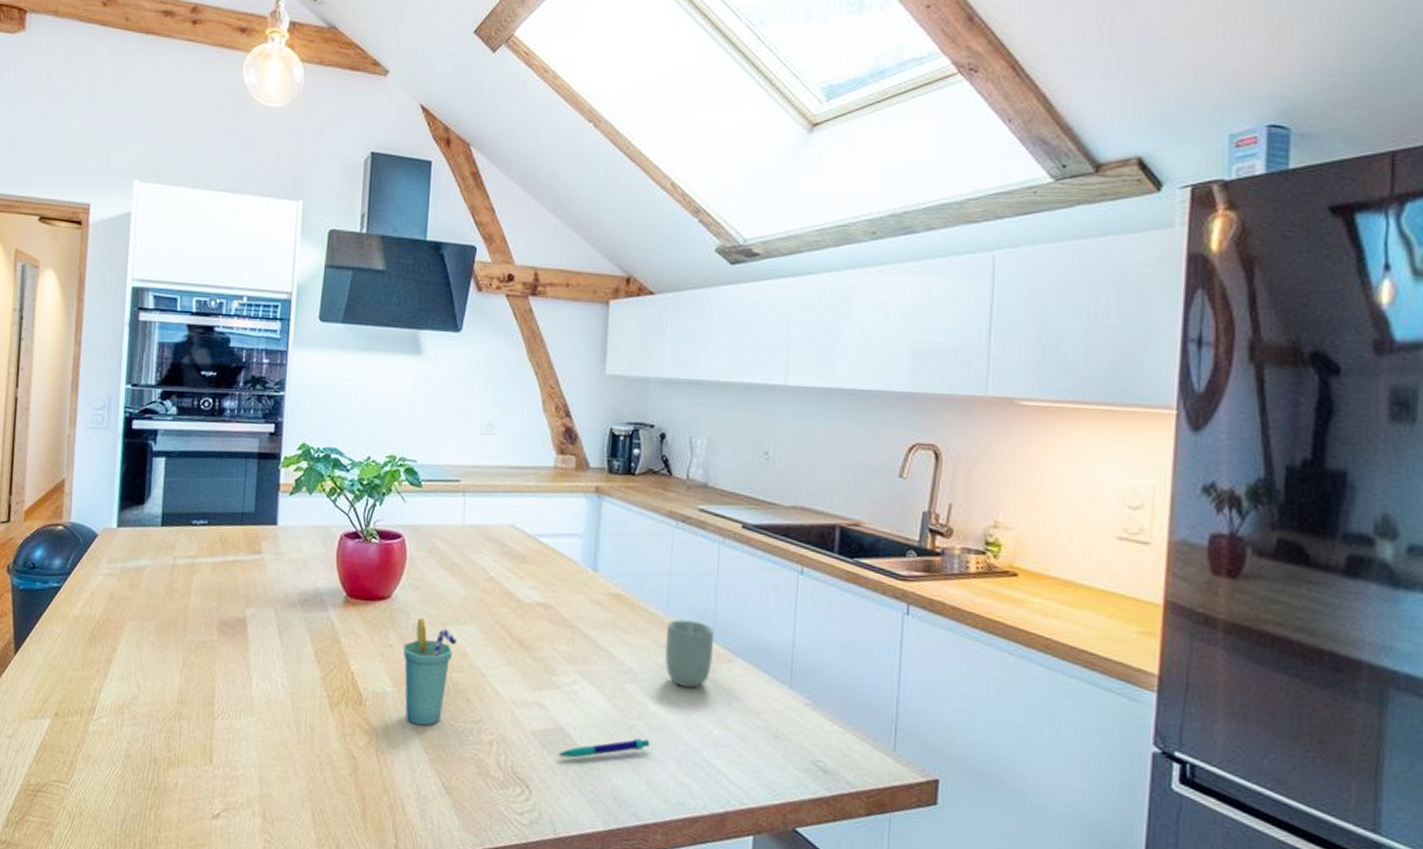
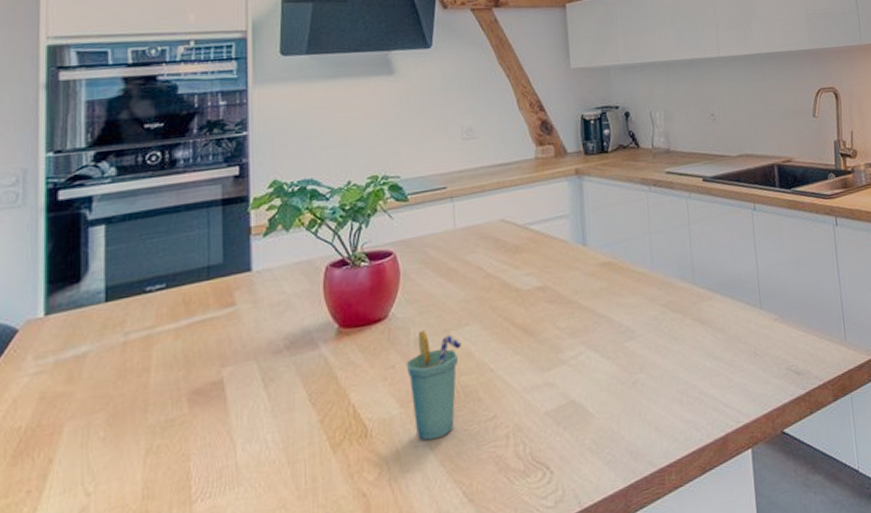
pen: present [557,738,650,758] -> none [572,389,654,429]
cup: present [665,619,714,688] -> none [654,270,696,332]

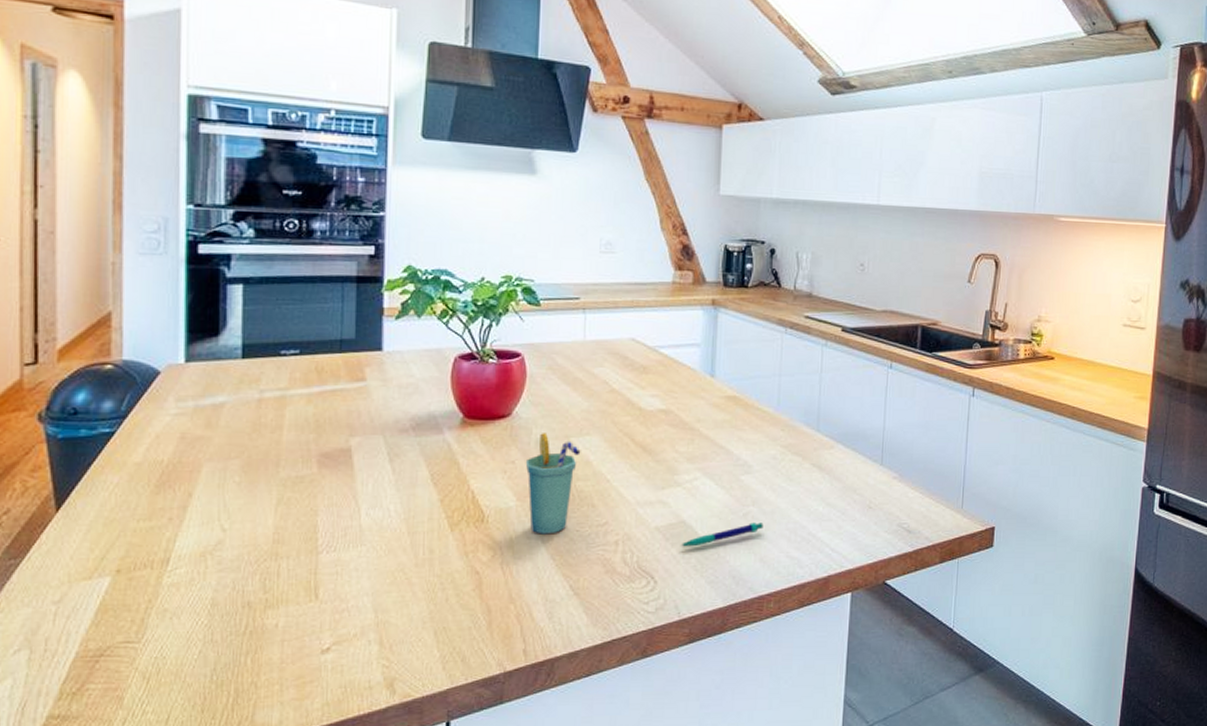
pen: none [572,389,654,429] -> present [680,523,764,547]

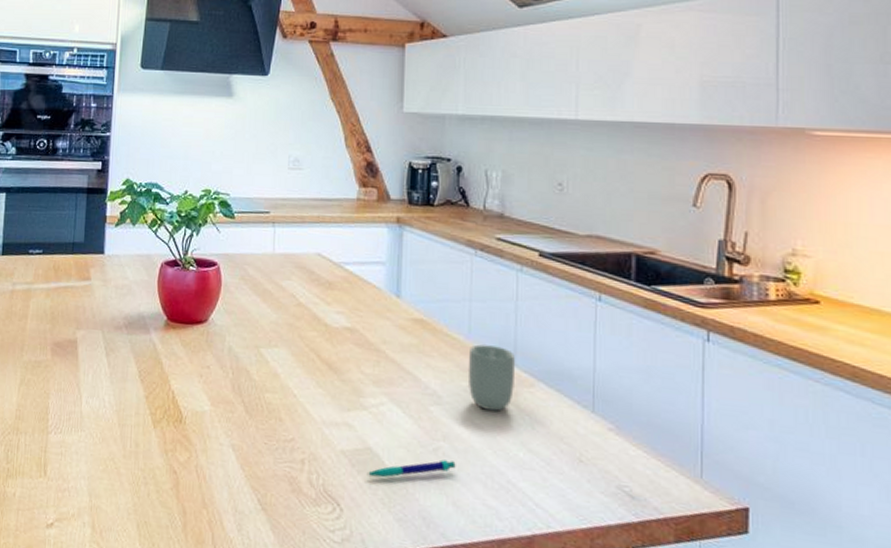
cup: present [525,433,581,534] -> none [219,341,269,444]
cup: none [776,415,818,473] -> present [467,344,515,411]

